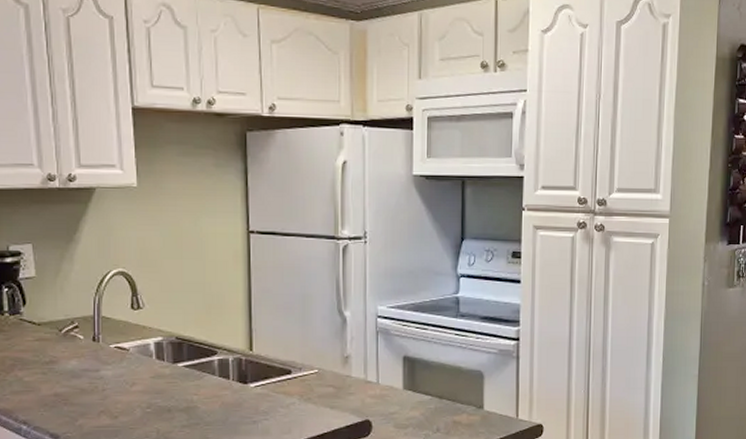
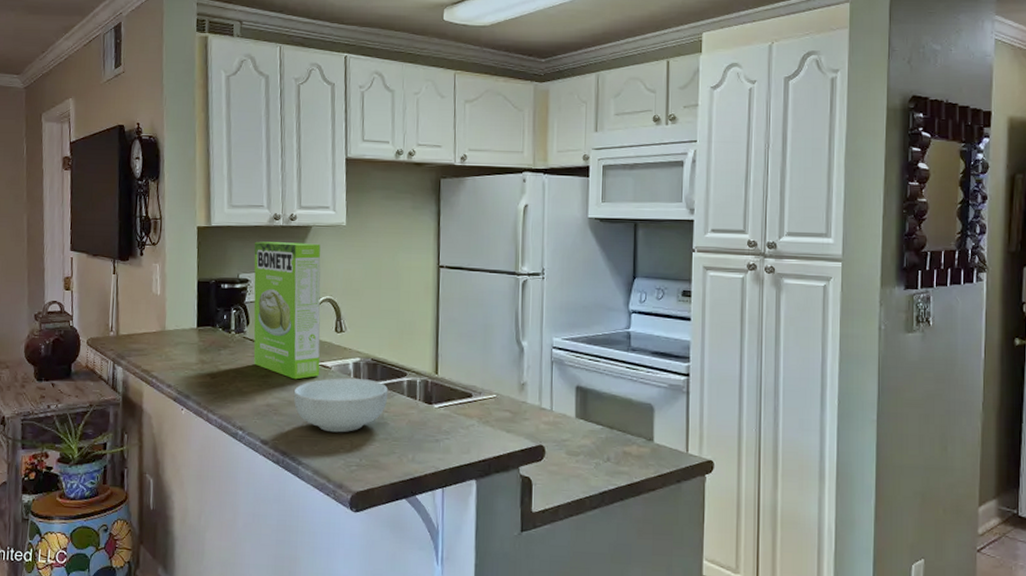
cake mix box: none [26,207,116,365] -> present [253,241,321,380]
cereal bowl: none [86,360,196,421] -> present [293,378,388,433]

